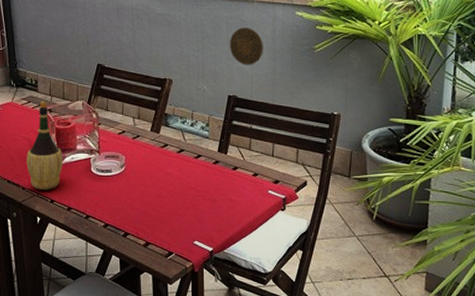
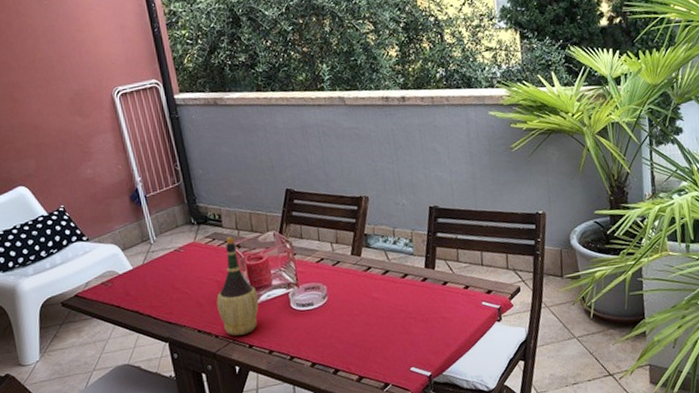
decorative plate: present [229,27,263,65] -> none [423,132,460,173]

